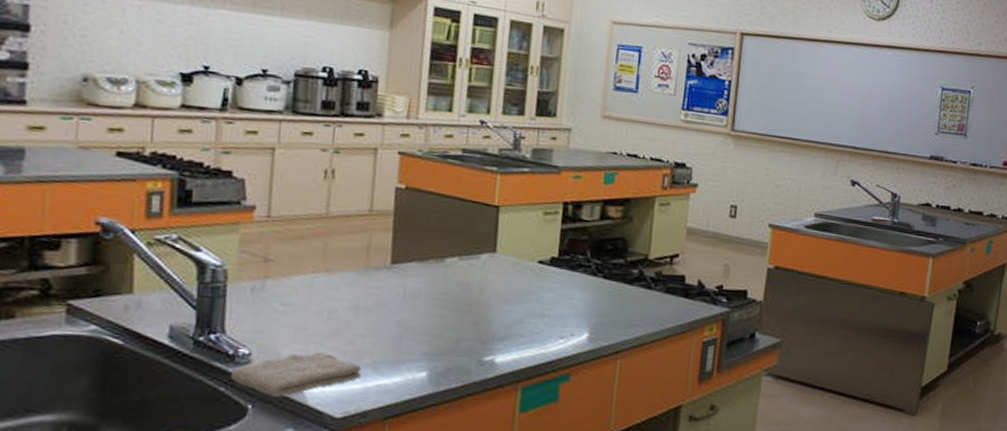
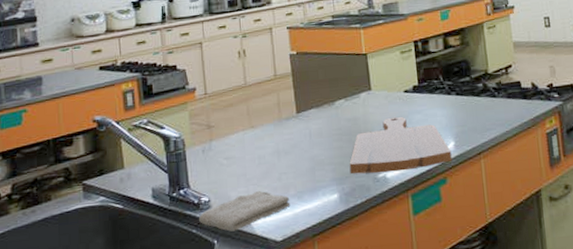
cutting board: none [448,290,583,358] -> present [349,116,452,174]

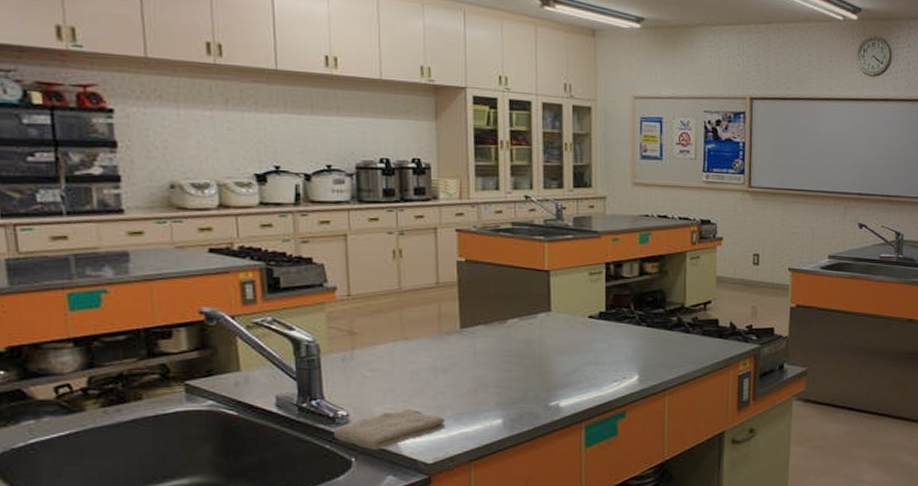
cutting board: present [349,116,452,174] -> none [518,343,634,401]

